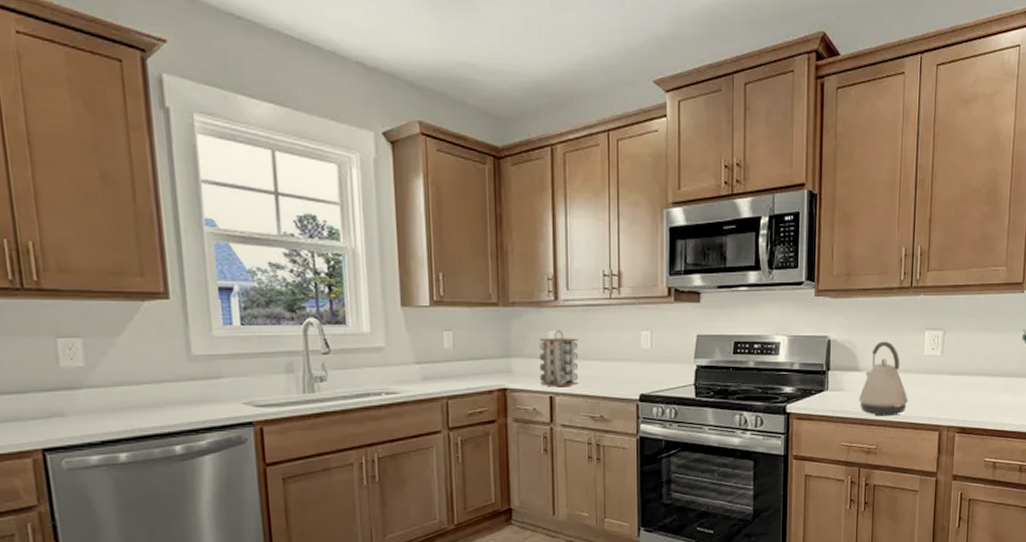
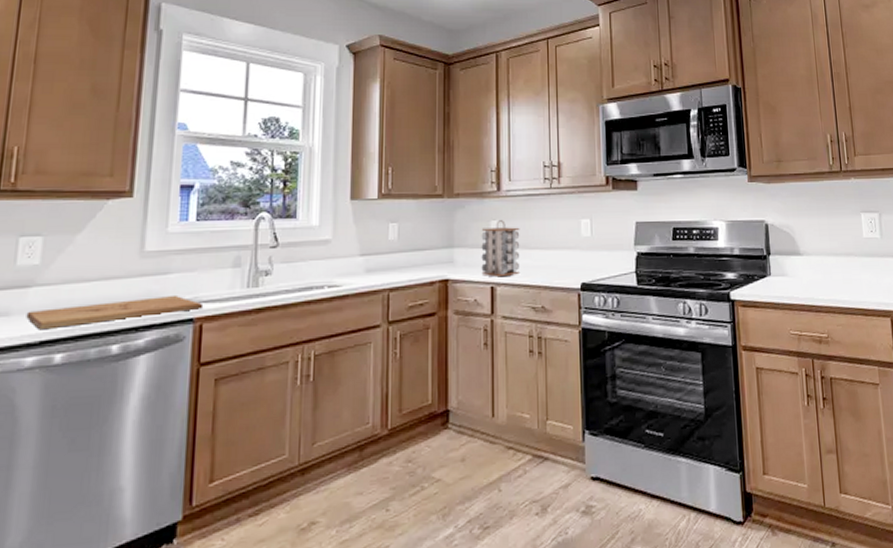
cutting board: none [81,398,262,431] -> present [26,294,204,330]
kettle: present [859,341,908,416] -> none [803,224,854,302]

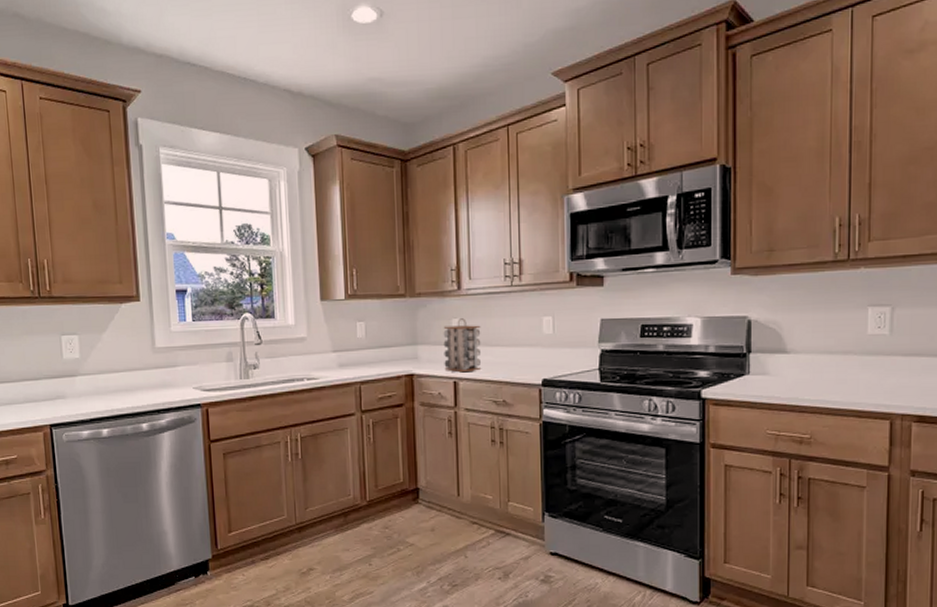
cutting board: present [26,294,204,330] -> none [77,384,208,410]

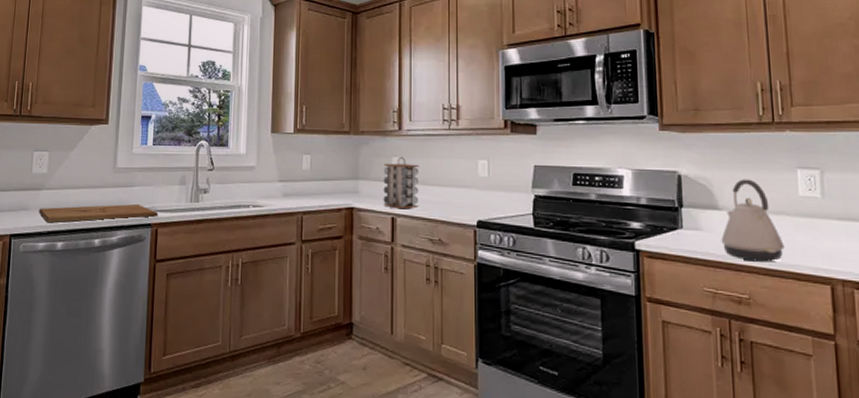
cutting board: none [77,384,208,410] -> present [38,203,159,223]
kettle: none [787,320,849,402] -> present [721,179,785,262]

